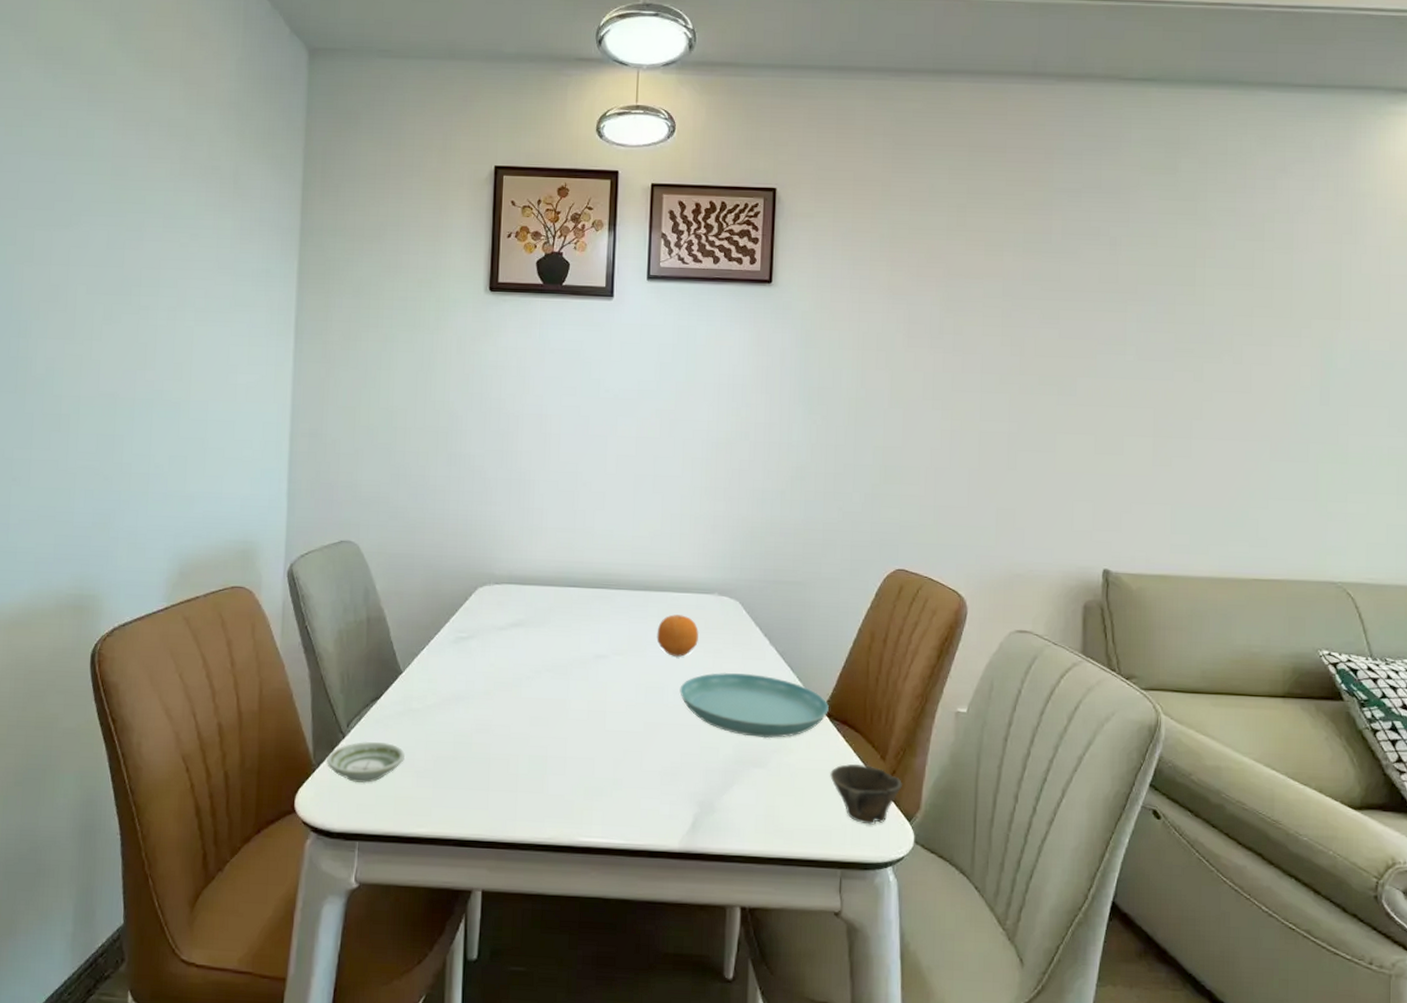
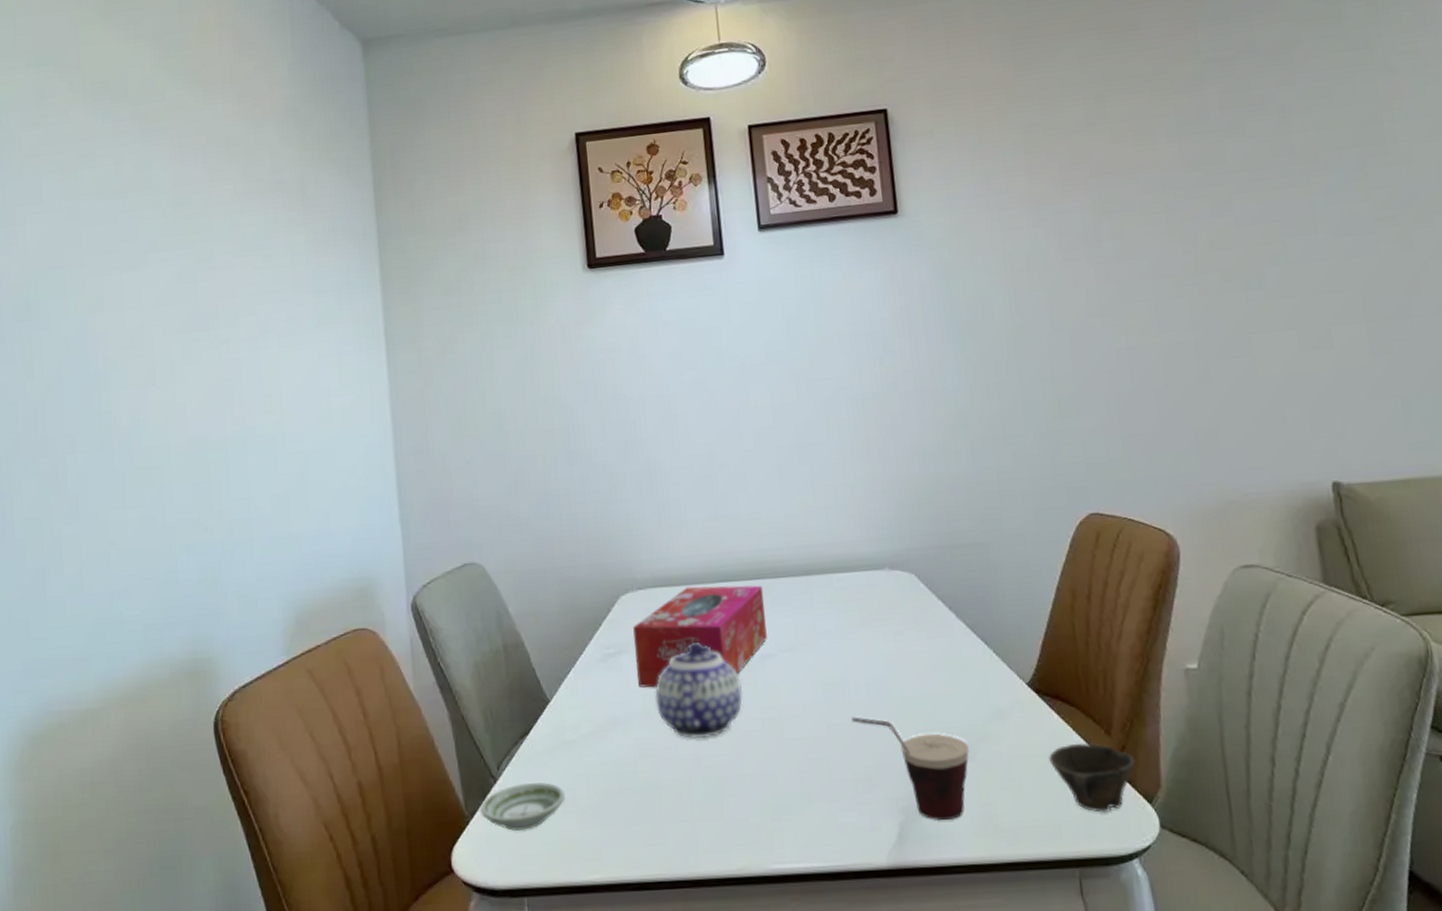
tissue box: none [484,587,606,672] -> present [633,585,767,688]
teapot: none [497,636,575,722] -> present [655,641,743,739]
fruit: present [656,614,698,657] -> none [826,597,875,646]
cup: none [666,718,763,817] -> present [851,717,969,821]
saucer: present [679,672,829,739] -> none [861,654,1036,727]

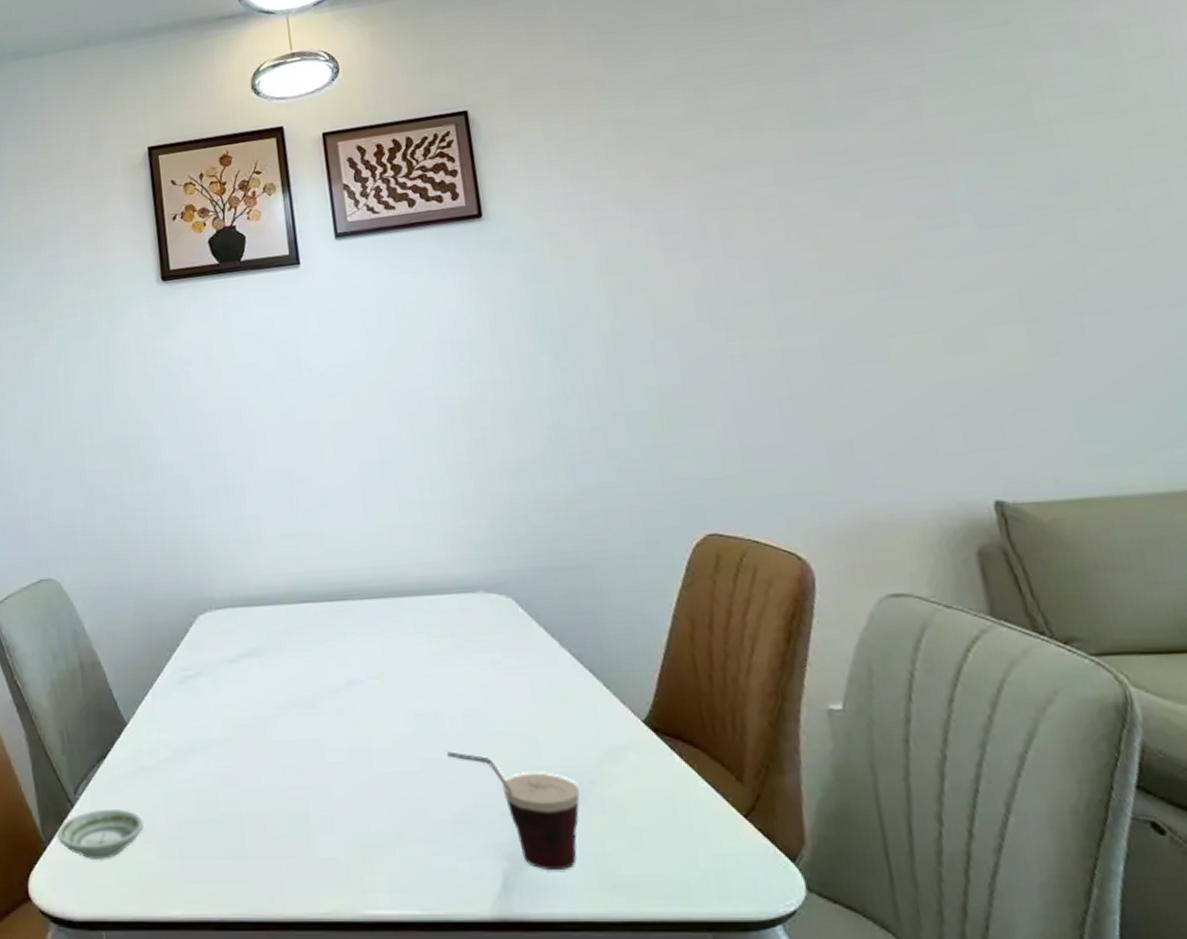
tissue box: present [633,585,767,688] -> none [212,607,353,713]
teapot: present [655,641,743,739] -> none [235,665,329,770]
cup: present [1049,742,1137,813] -> none [671,789,775,870]

